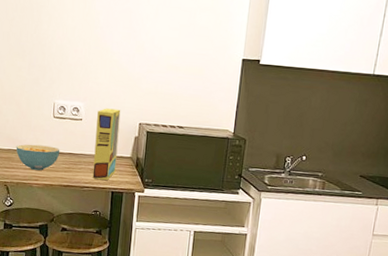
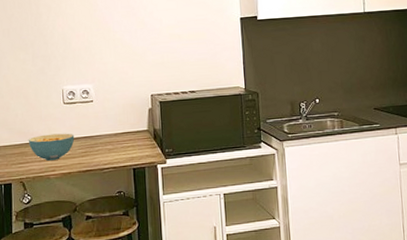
cereal box: present [92,108,121,180] -> none [108,85,134,158]

